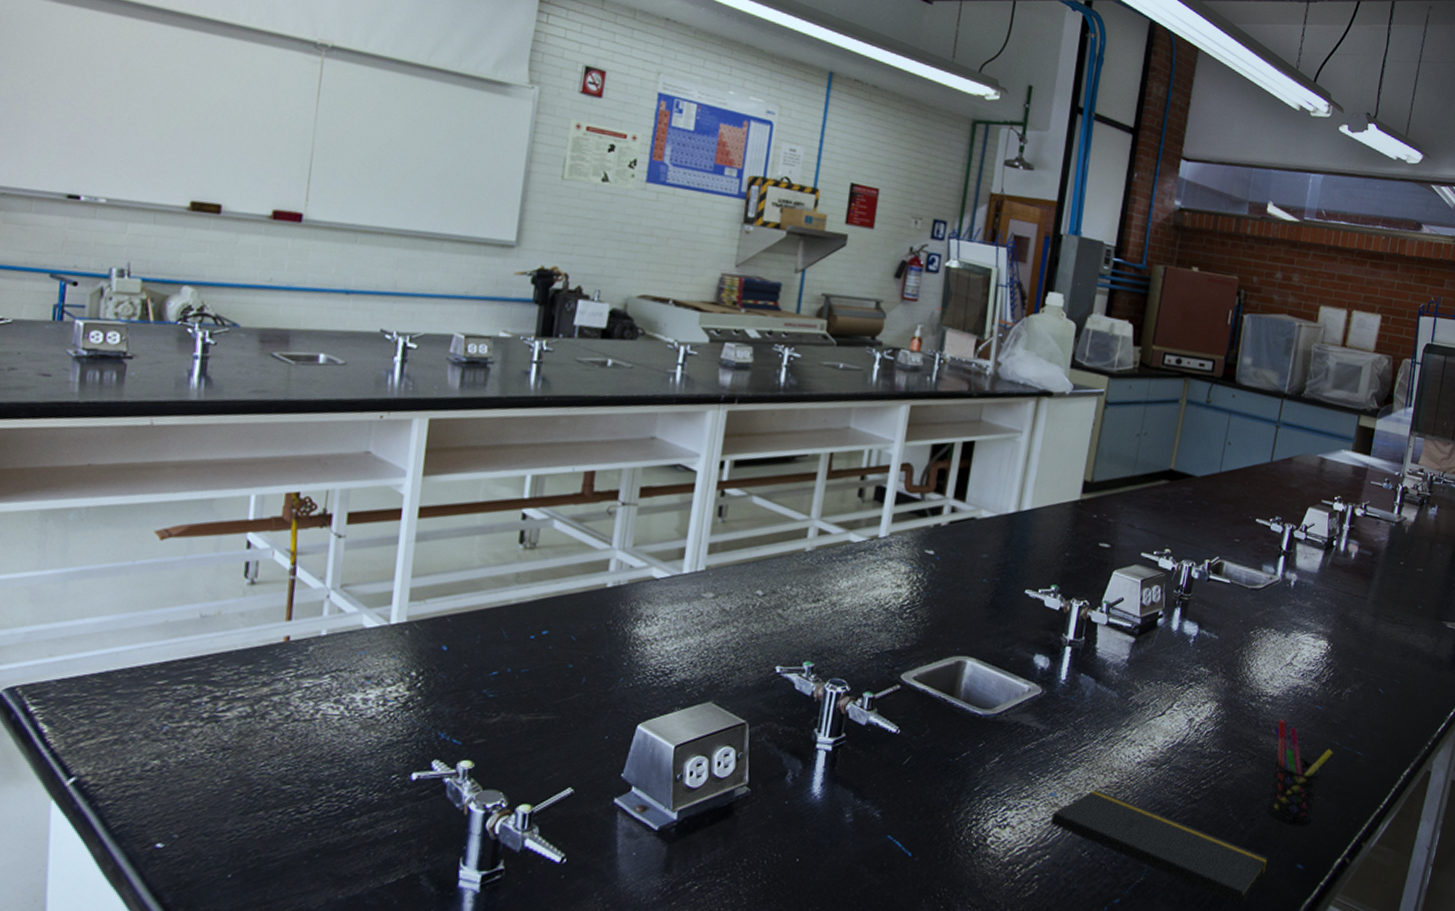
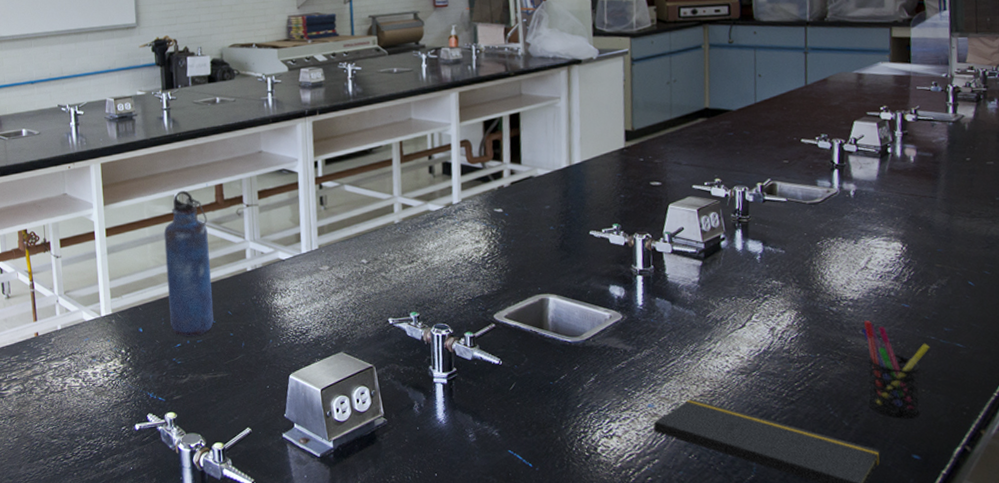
water bottle: none [488,472,566,664] -> present [164,190,214,336]

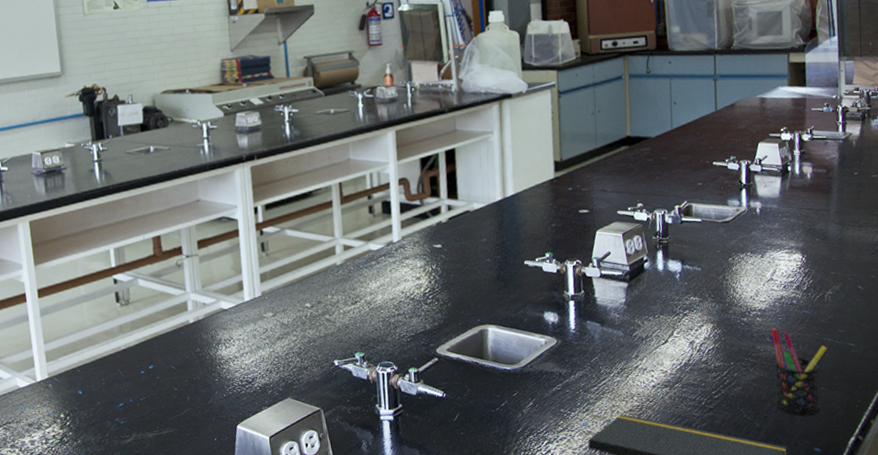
water bottle: present [164,190,214,336] -> none [100,244,157,395]

